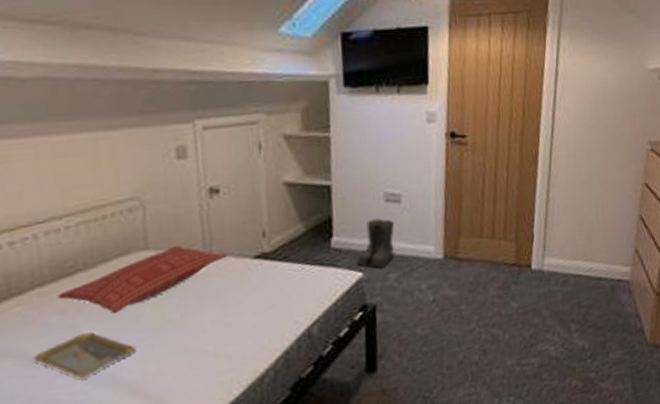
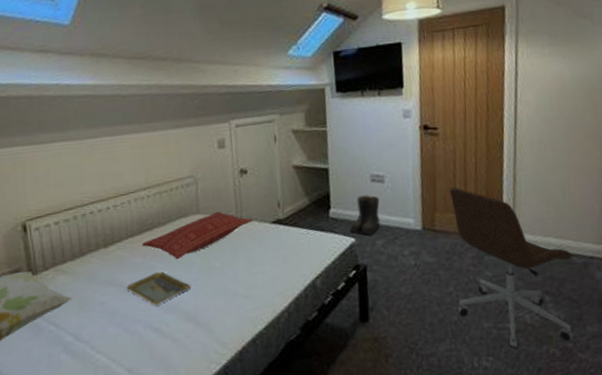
office chair: none [477,206,600,385] -> present [450,186,573,348]

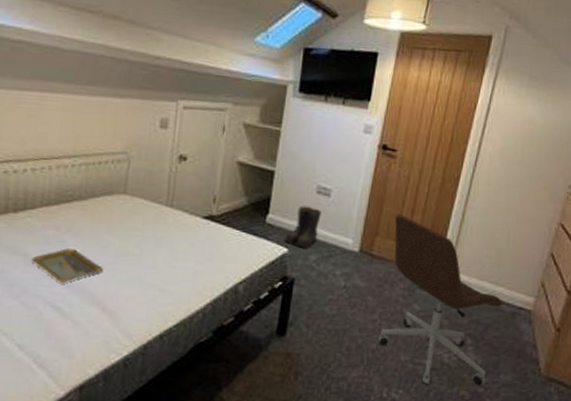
pillow: present [141,211,254,259] -> none [56,195,184,238]

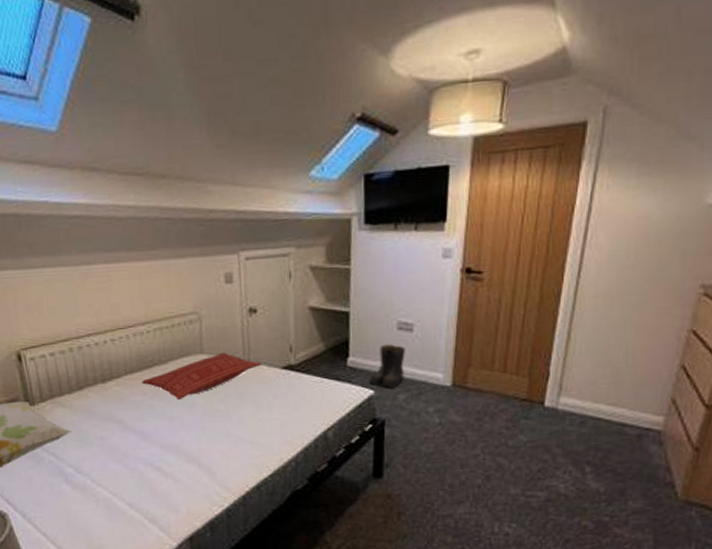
tray: present [31,248,104,284] -> none [126,411,194,445]
pillow: none [56,195,184,238] -> present [141,352,262,399]
office chair: present [378,213,502,386] -> none [483,341,624,517]

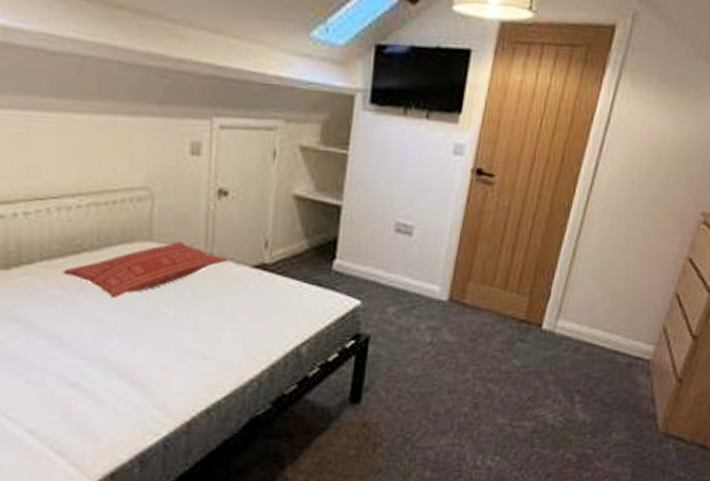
boots: present [369,344,405,388] -> none [357,248,401,299]

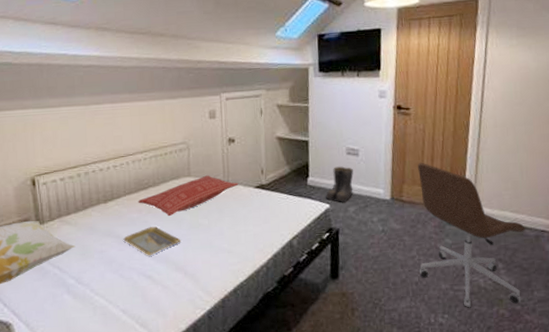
tray: none [35,312,130,355] -> present [123,227,181,256]
boots: none [357,248,401,299] -> present [326,166,354,202]
office chair: none [471,253,617,450] -> present [418,162,525,308]

